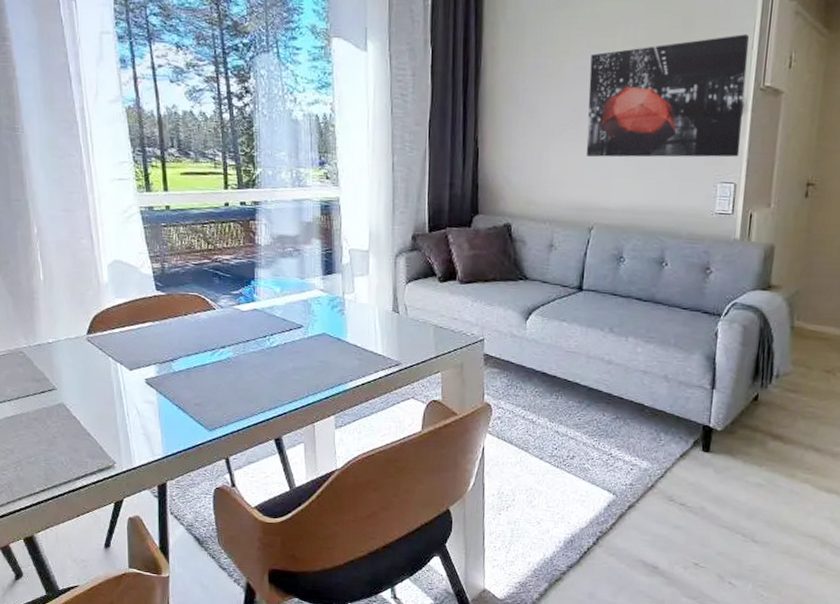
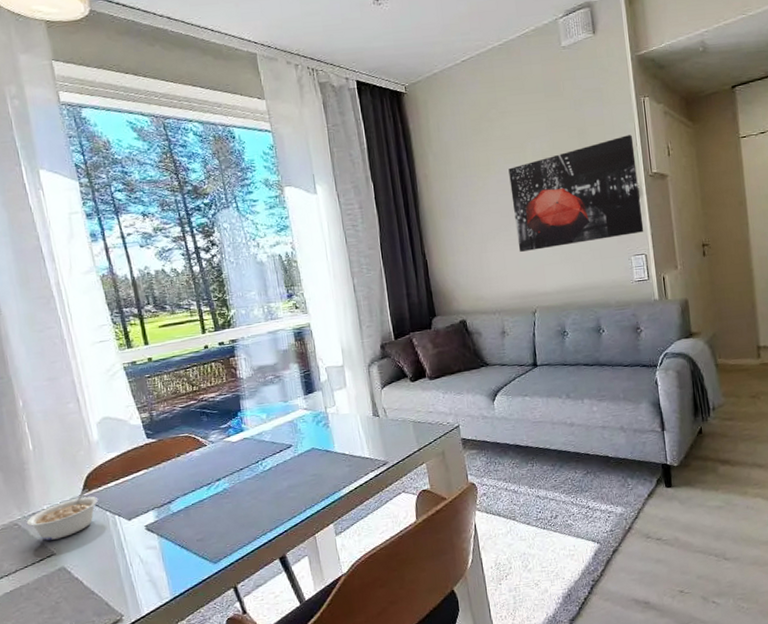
legume: none [31,330,103,375] -> present [26,489,99,541]

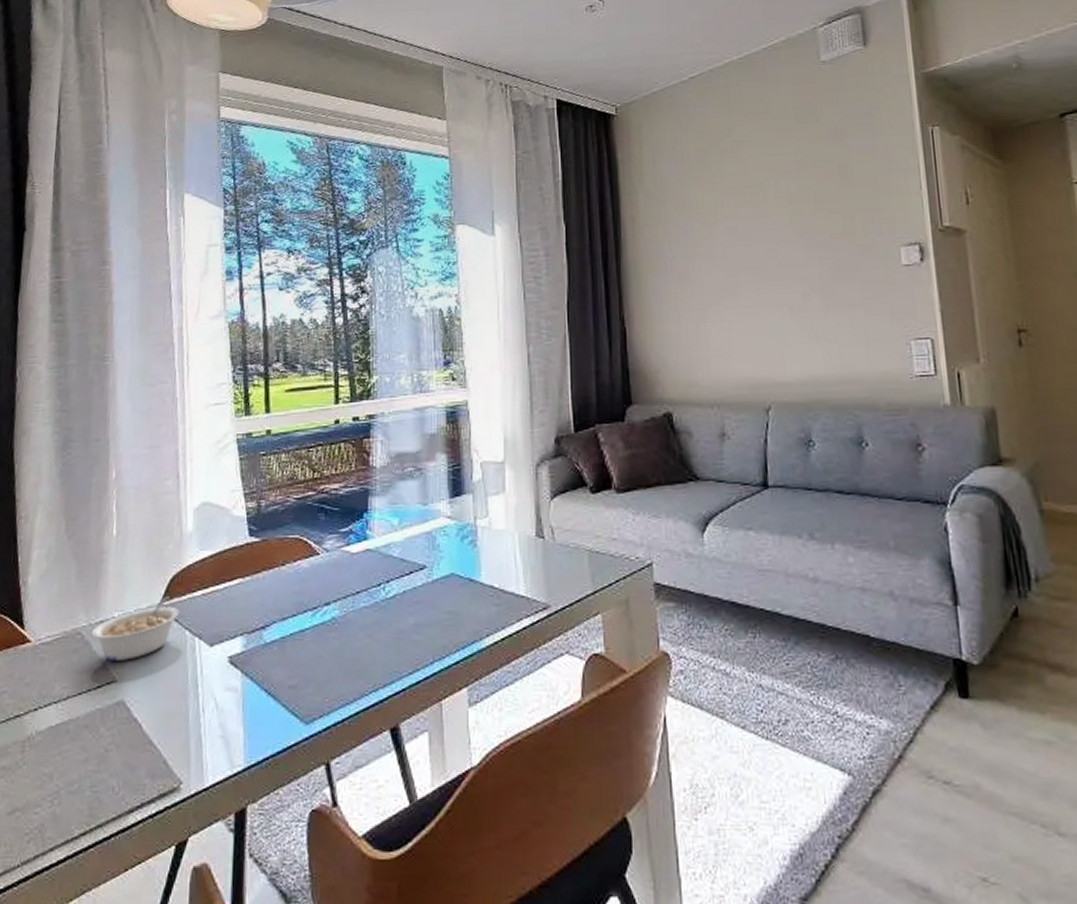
wall art: present [508,135,644,252] -> none [742,175,930,324]

